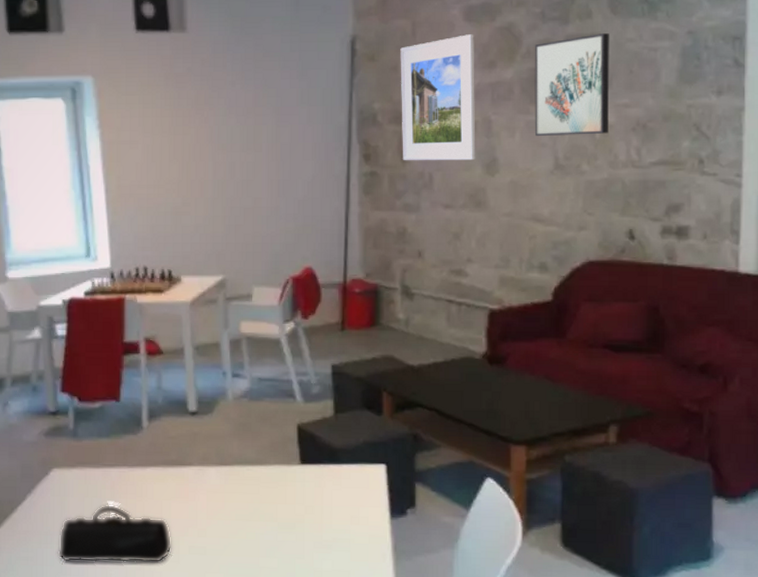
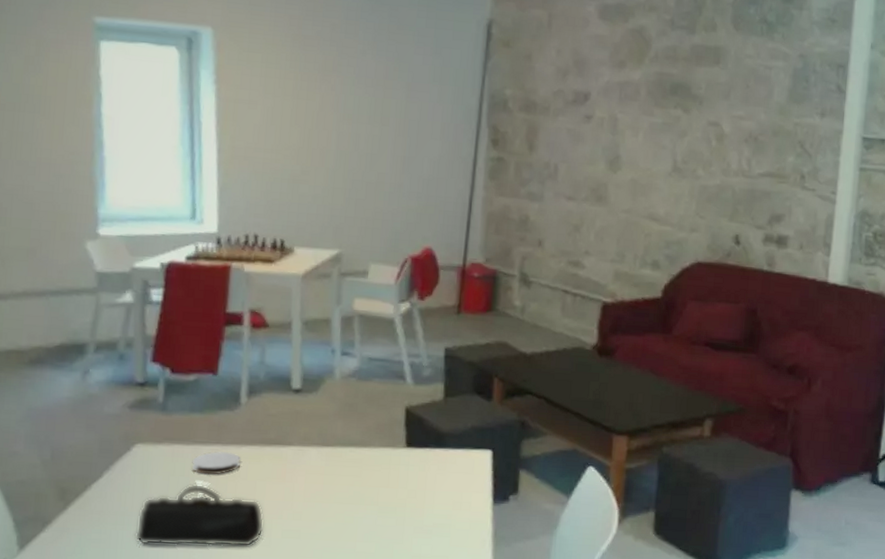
coaster: none [103,473,146,496] -> present [192,451,241,475]
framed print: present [400,34,476,161] -> none [530,32,607,156]
wall art: present [534,33,609,137] -> none [657,46,731,142]

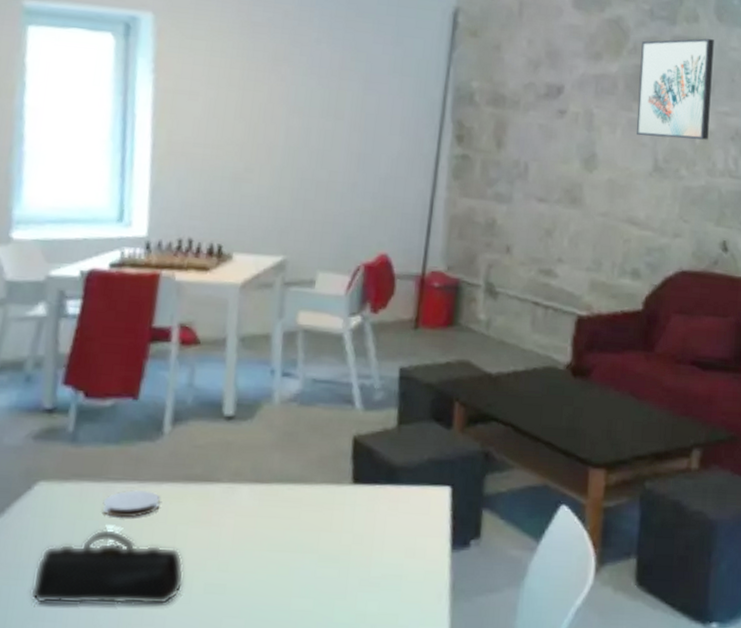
wall art: none [657,46,731,142] -> present [636,38,714,140]

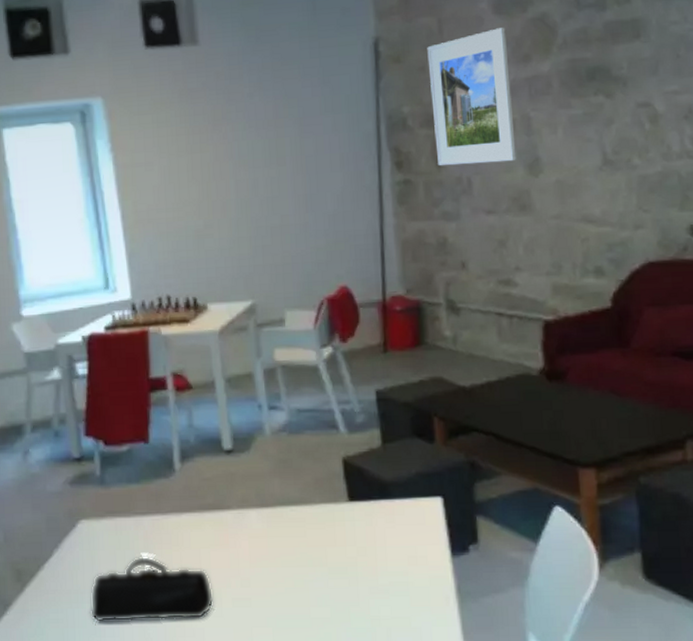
coaster: present [103,489,160,518] -> none [135,520,182,546]
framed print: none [498,22,582,154] -> present [427,27,517,166]
wall art: present [636,38,714,140] -> none [572,17,659,132]

